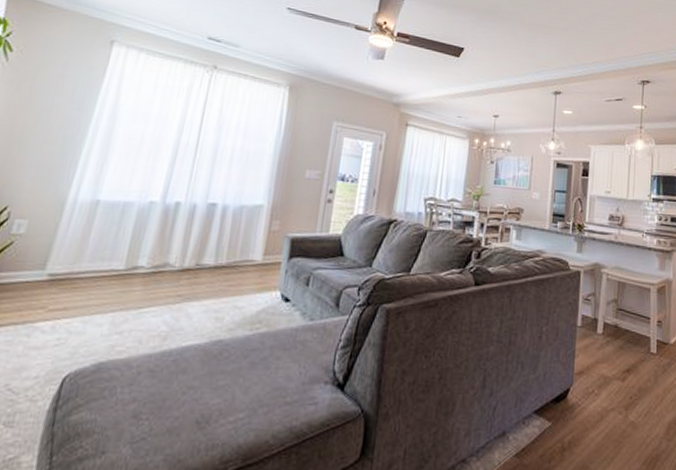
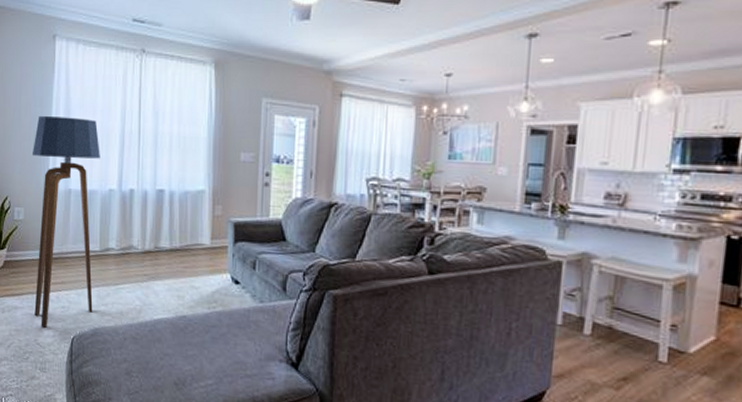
floor lamp: none [13,120,148,367] -> present [33,116,100,328]

